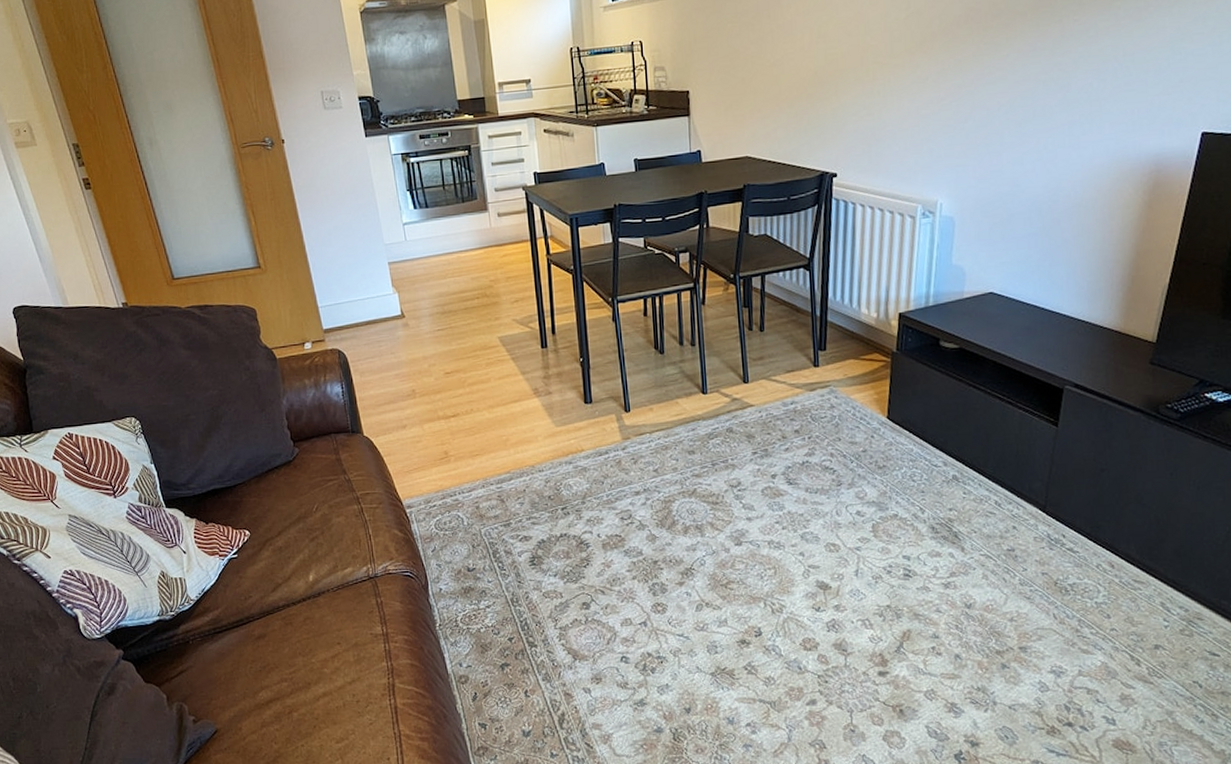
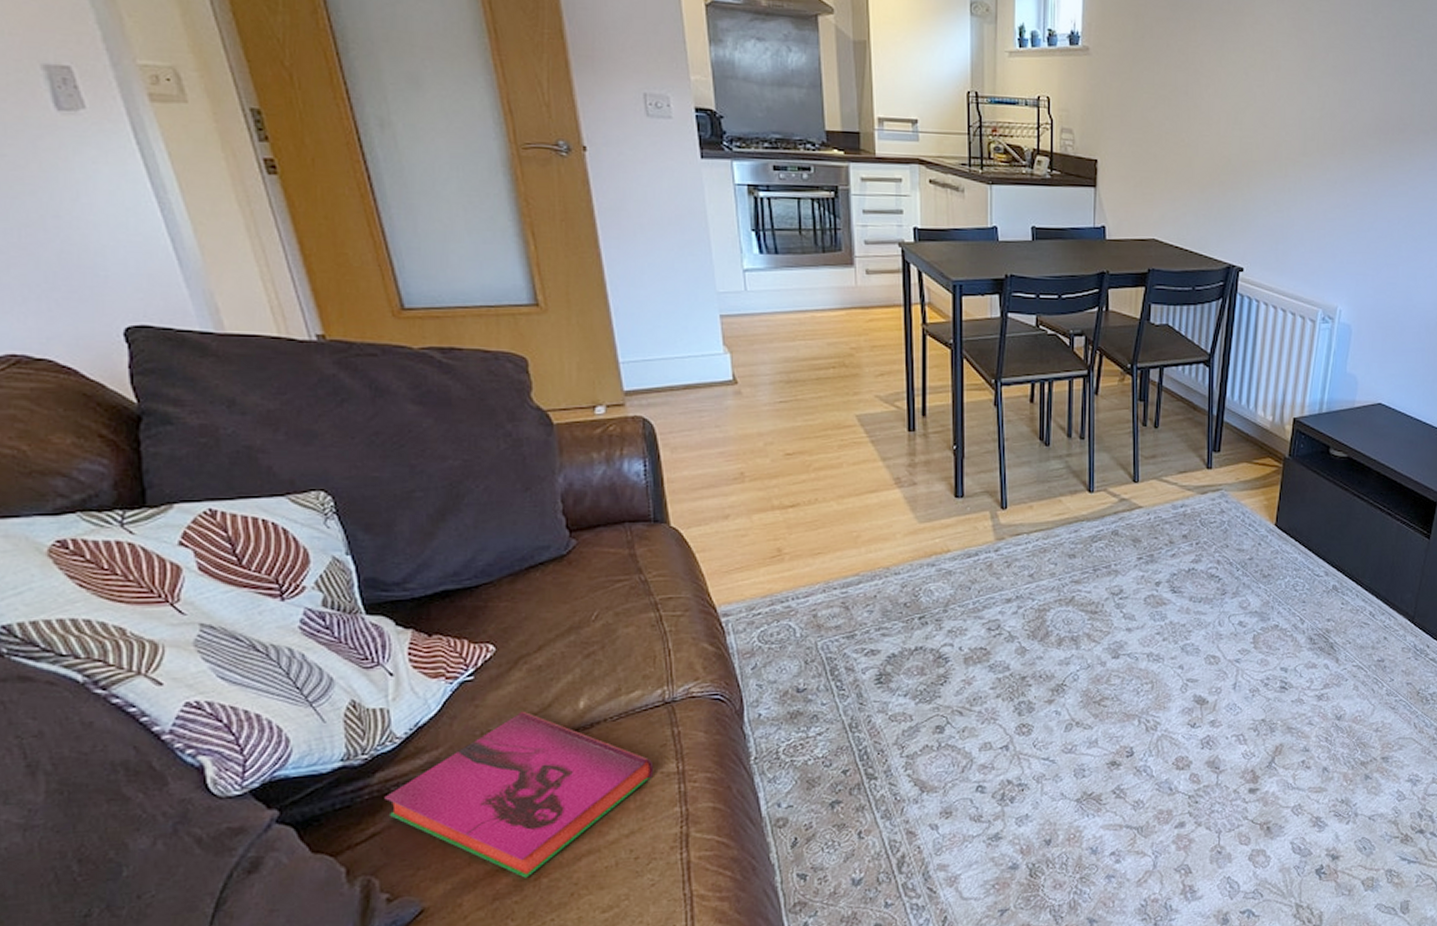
hardback book: none [187,582,366,711] -> present [384,711,654,878]

